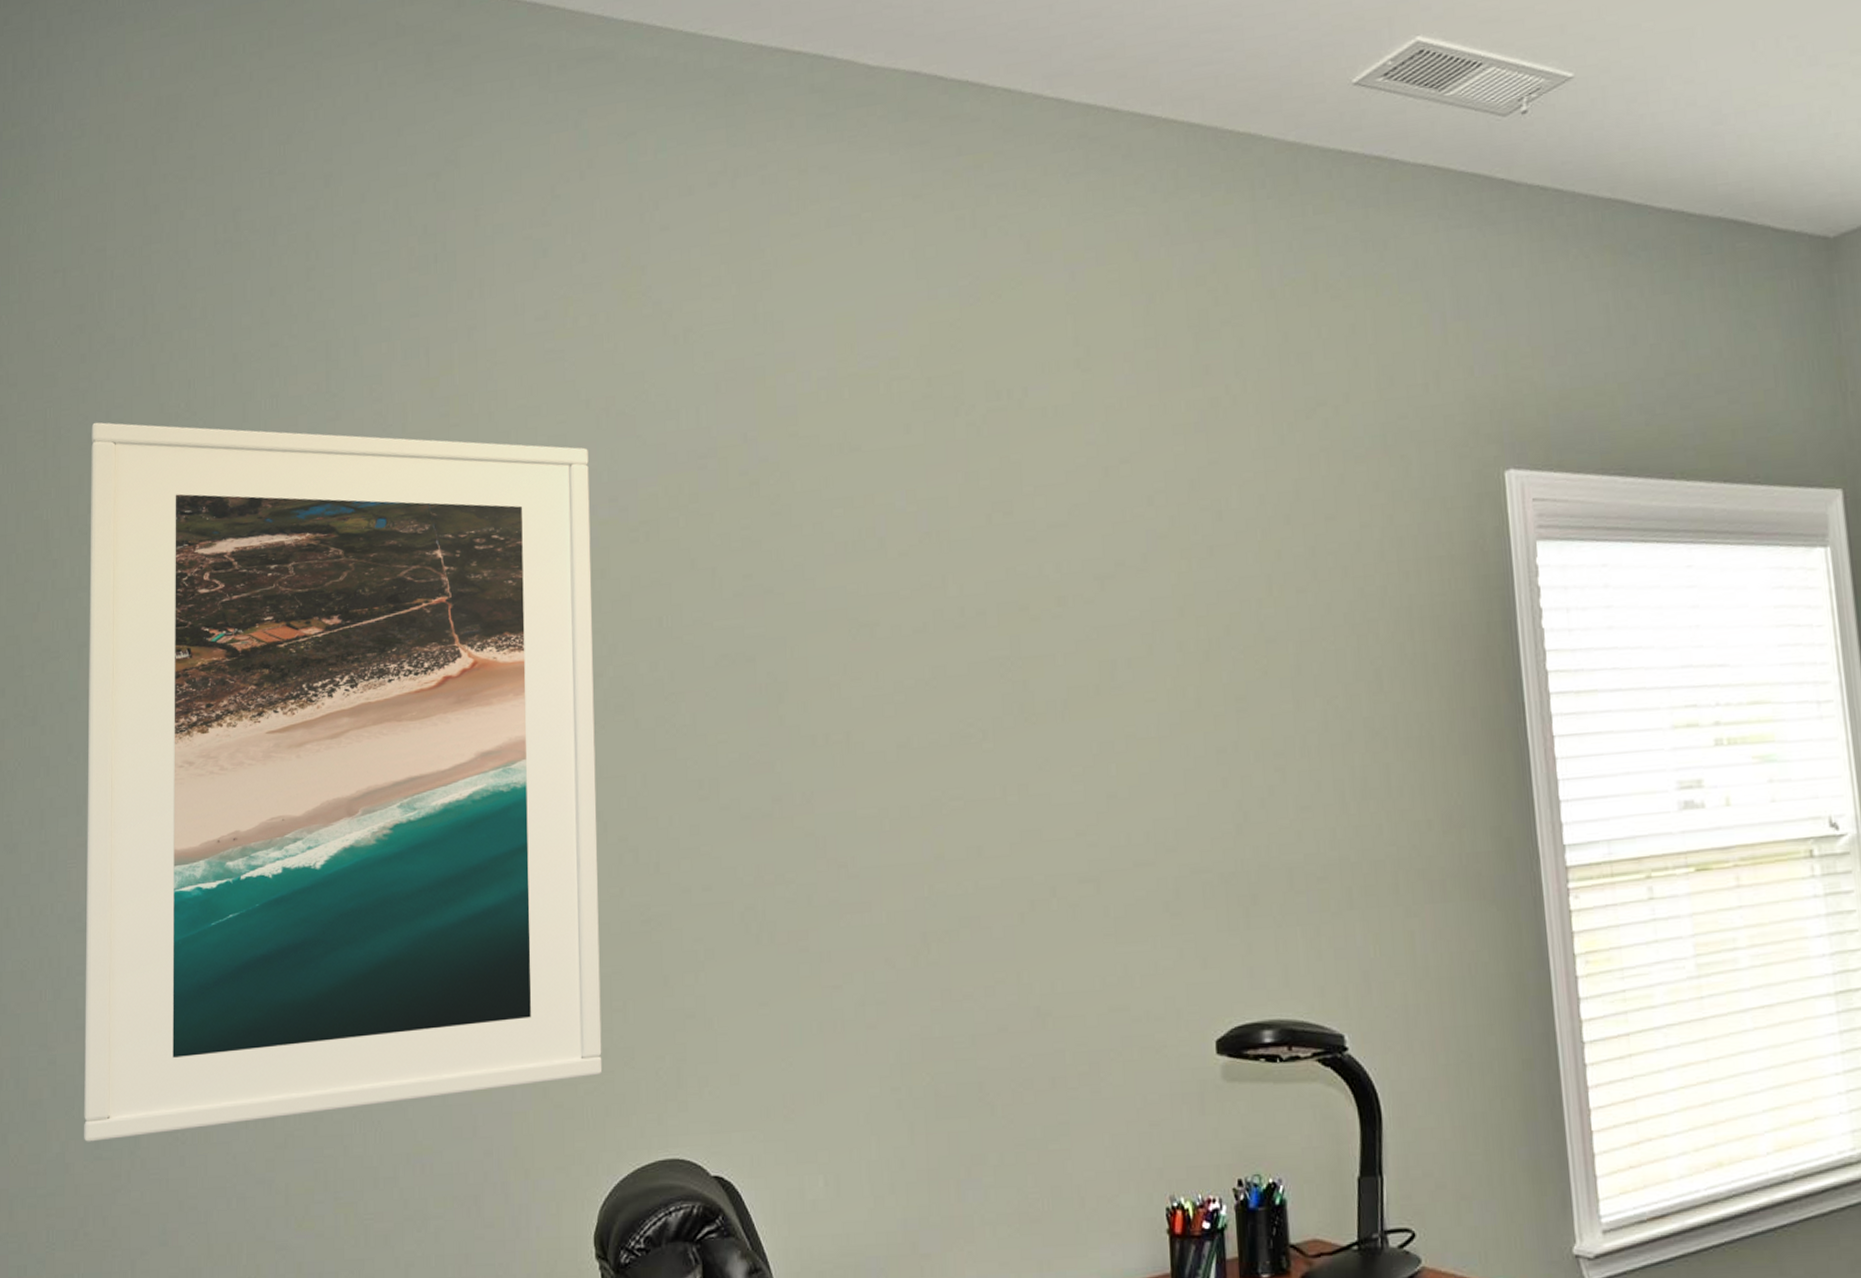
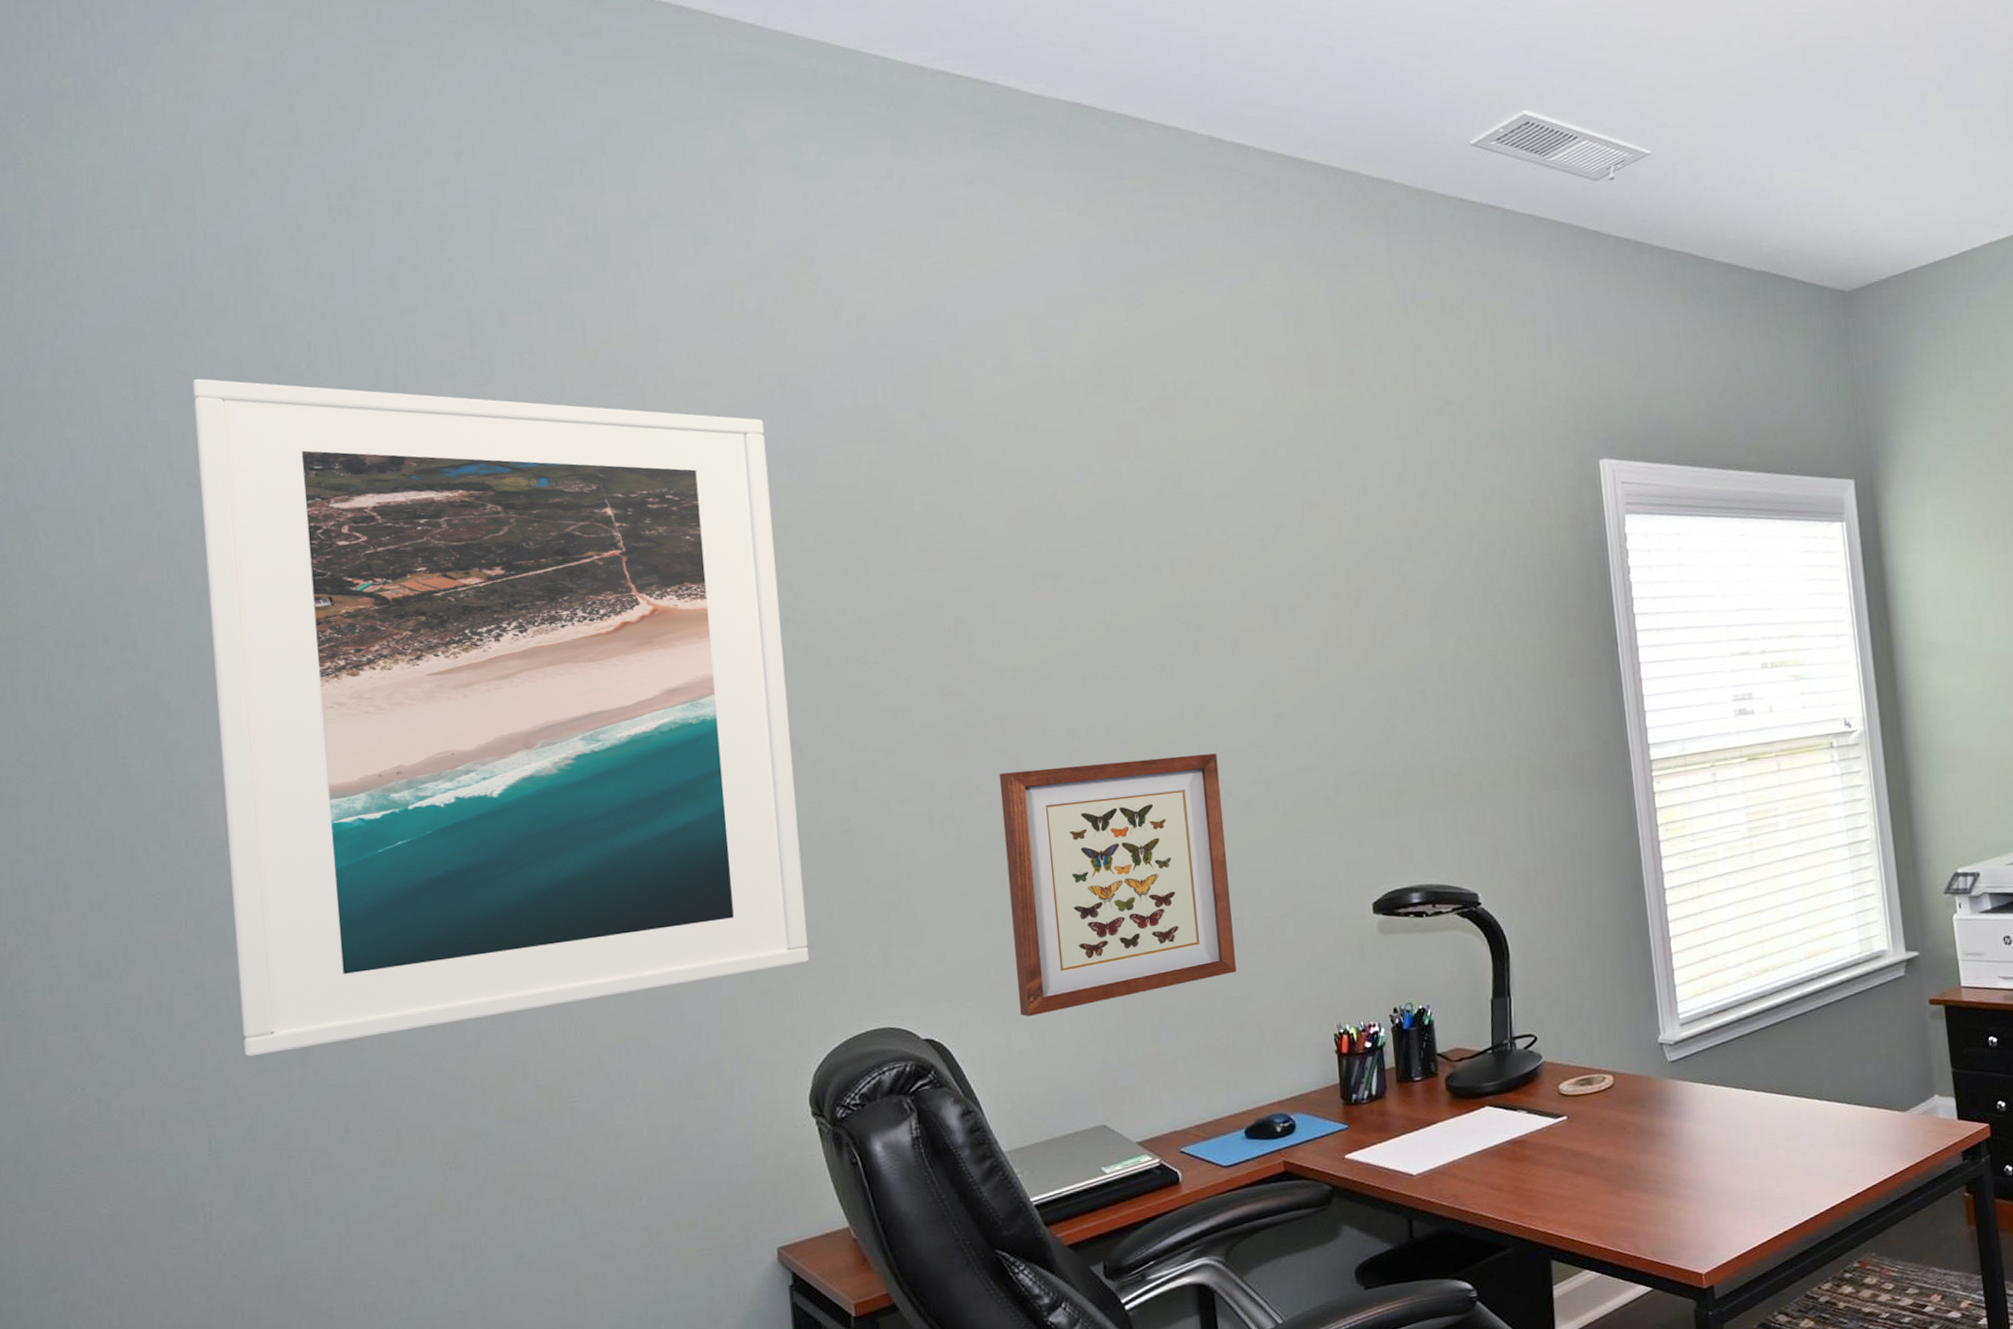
wall art: none [804,842,1055,1158] -> present [999,753,1237,1017]

